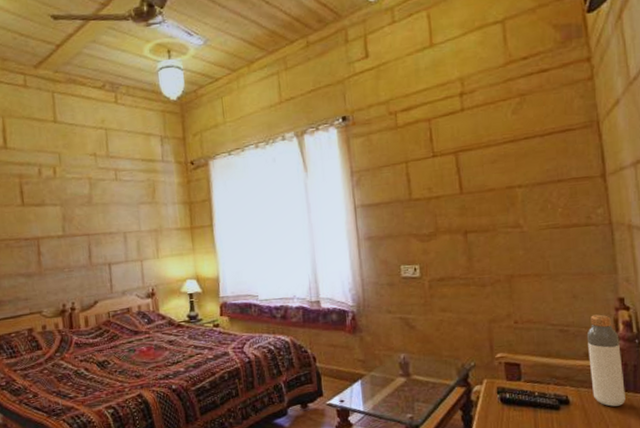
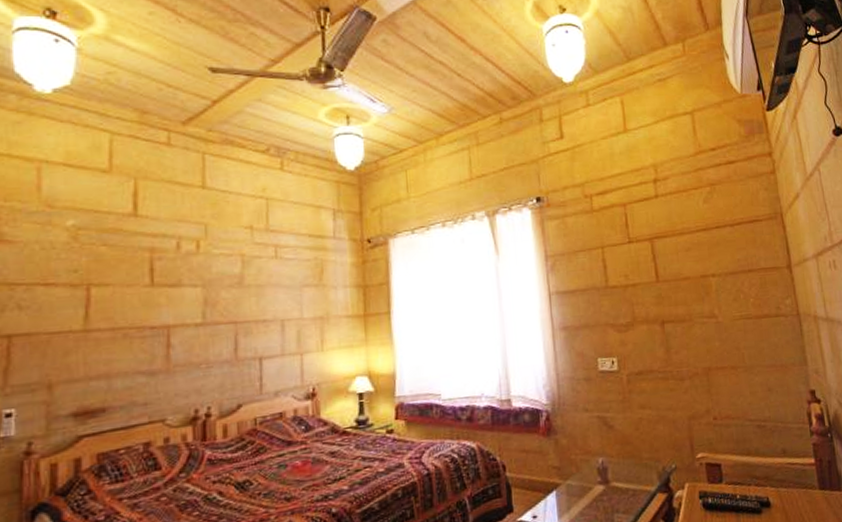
bottle: present [586,314,626,407] -> none [782,407,823,507]

